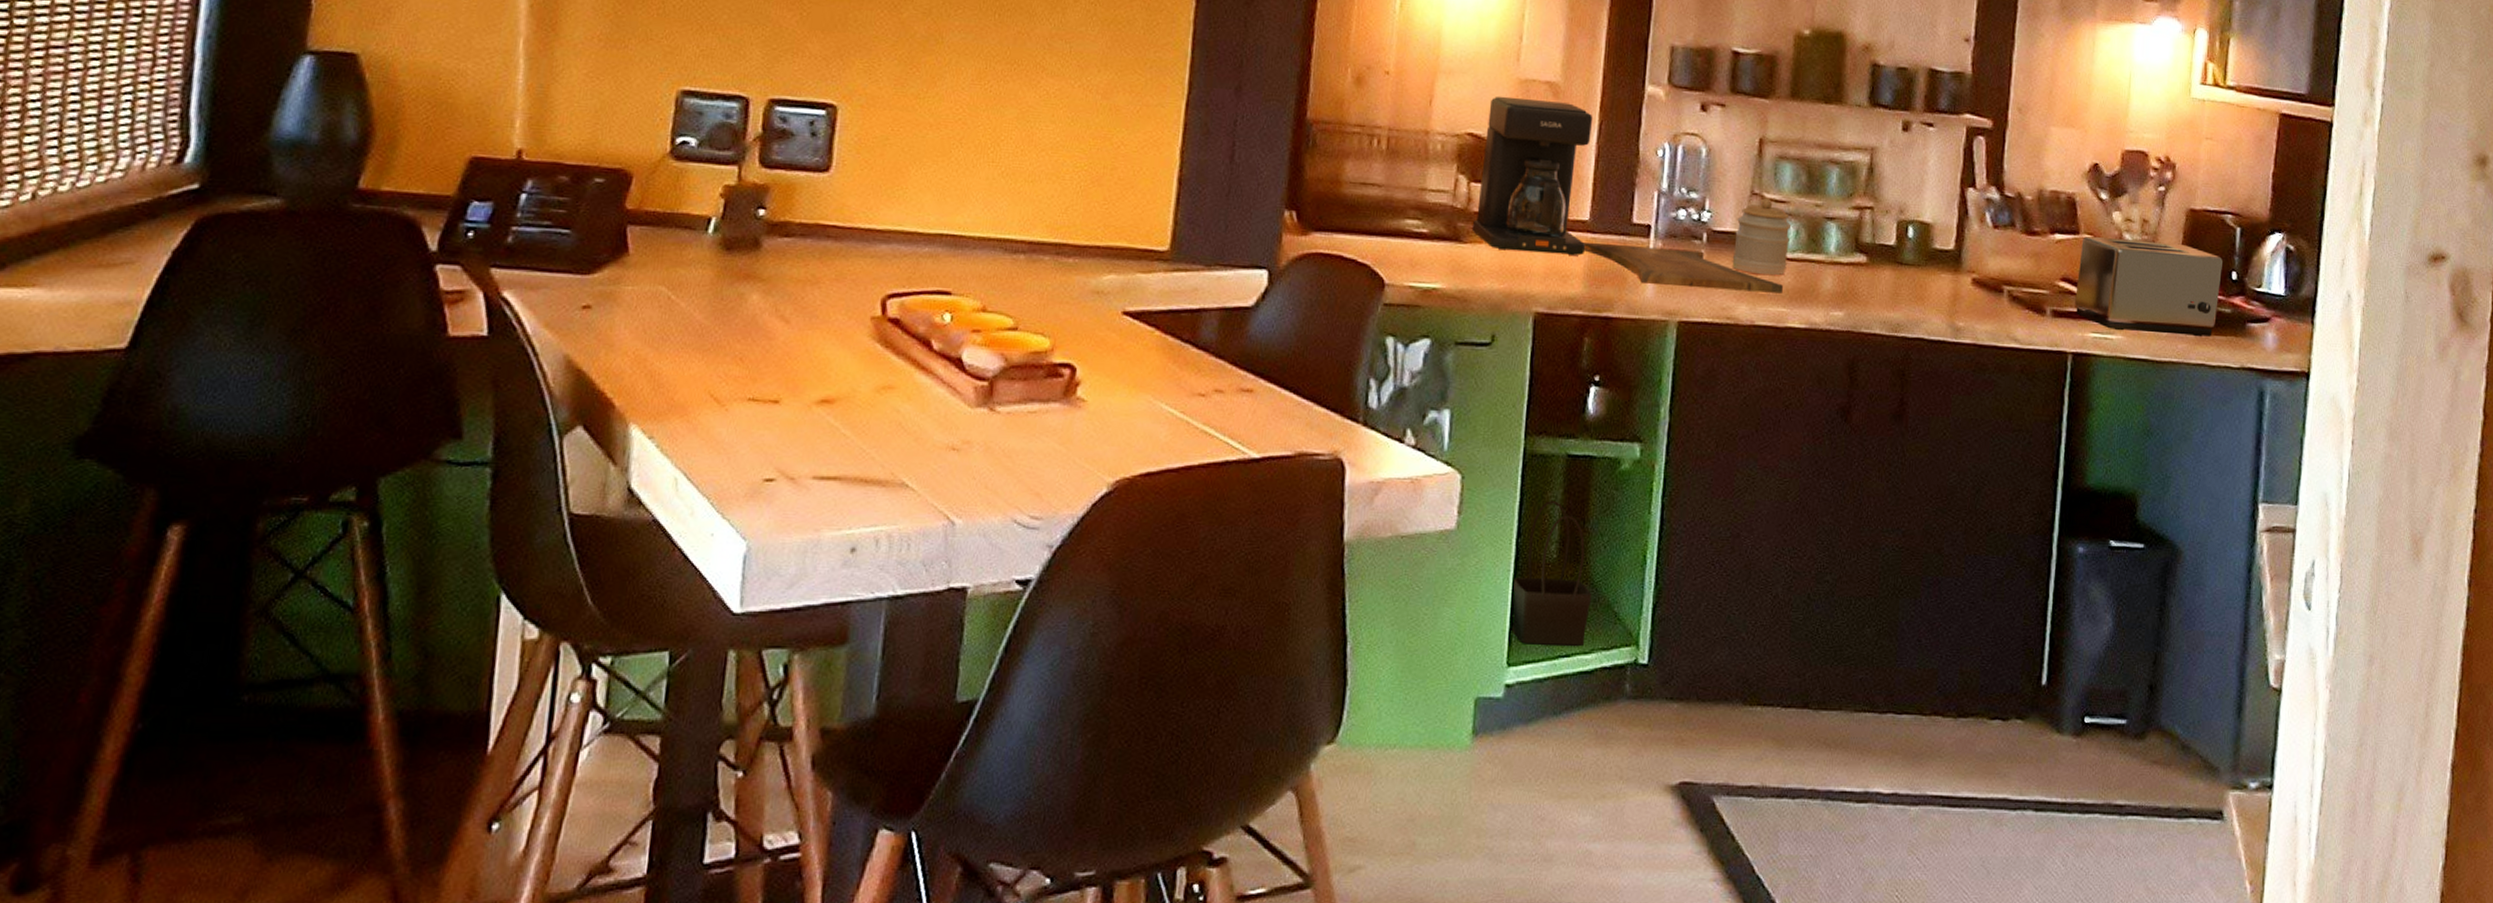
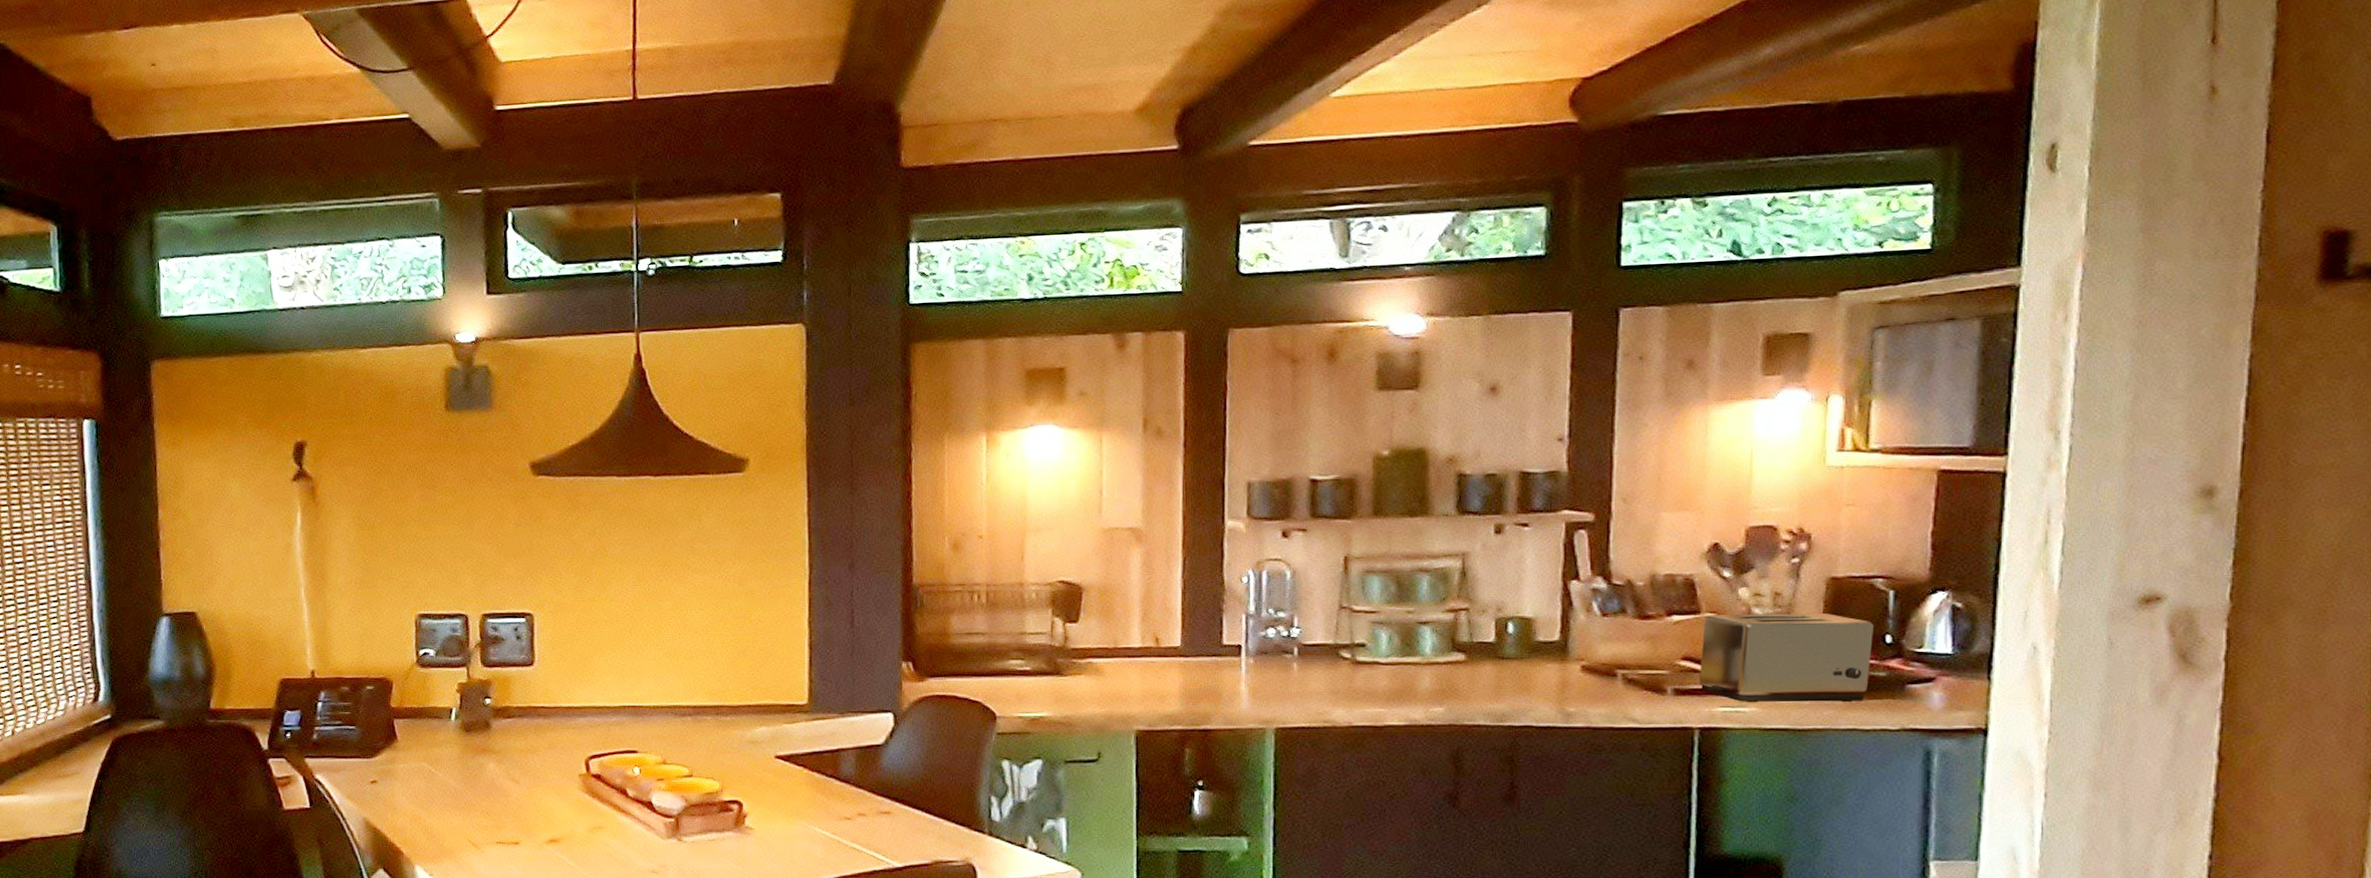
coffee maker: present [1473,96,1592,256] -> none [1072,544,1180,679]
cutting board: present [1583,243,1783,294] -> none [1177,664,1379,698]
jar: present [1732,197,1792,276] -> none [1325,609,1384,681]

